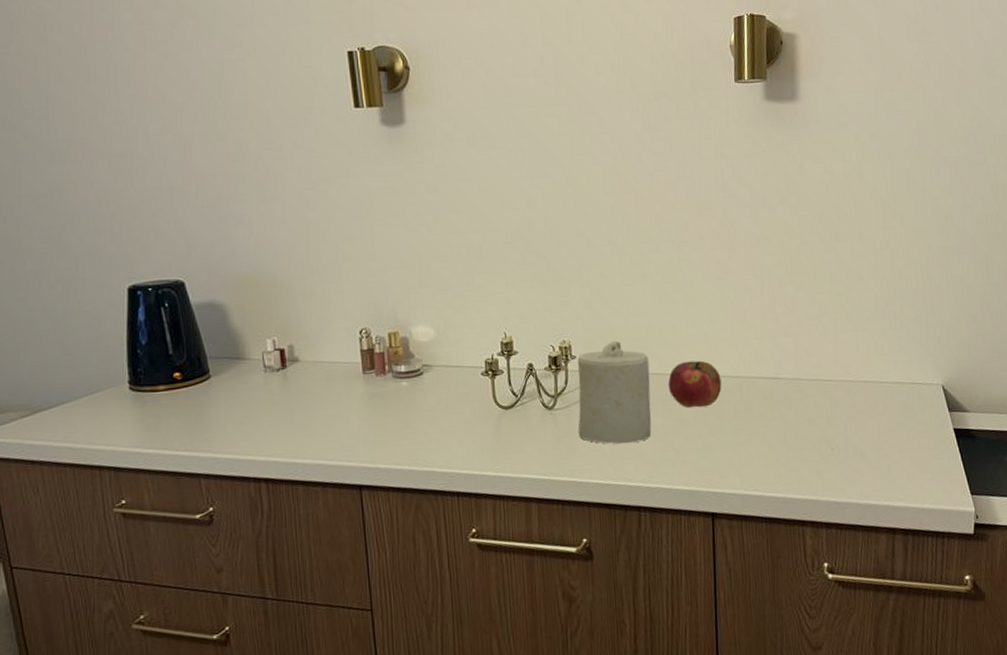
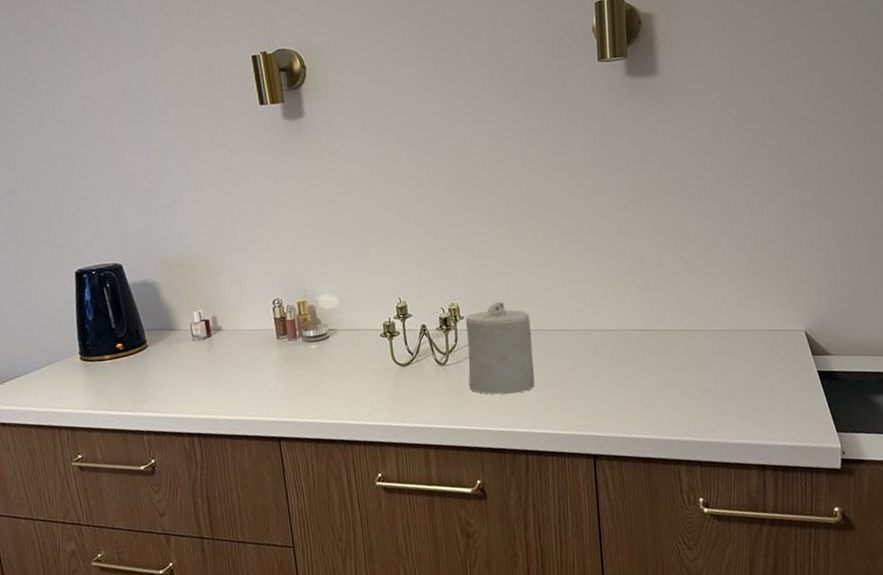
fruit: present [668,360,722,408] -> none [548,316,598,360]

